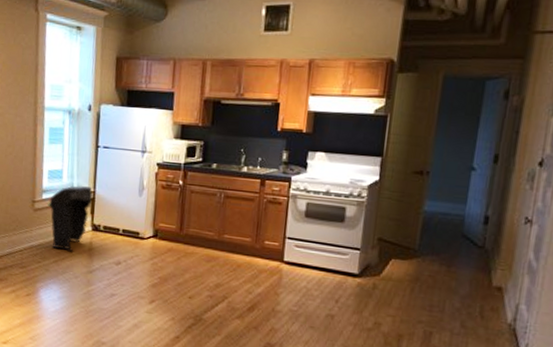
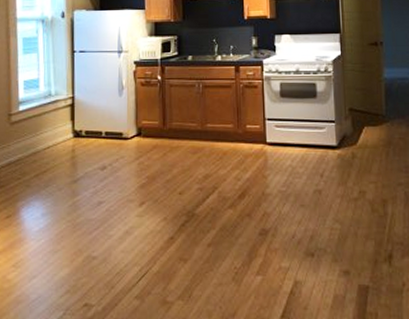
trash can: present [48,186,93,251] -> none [25,93,72,162]

